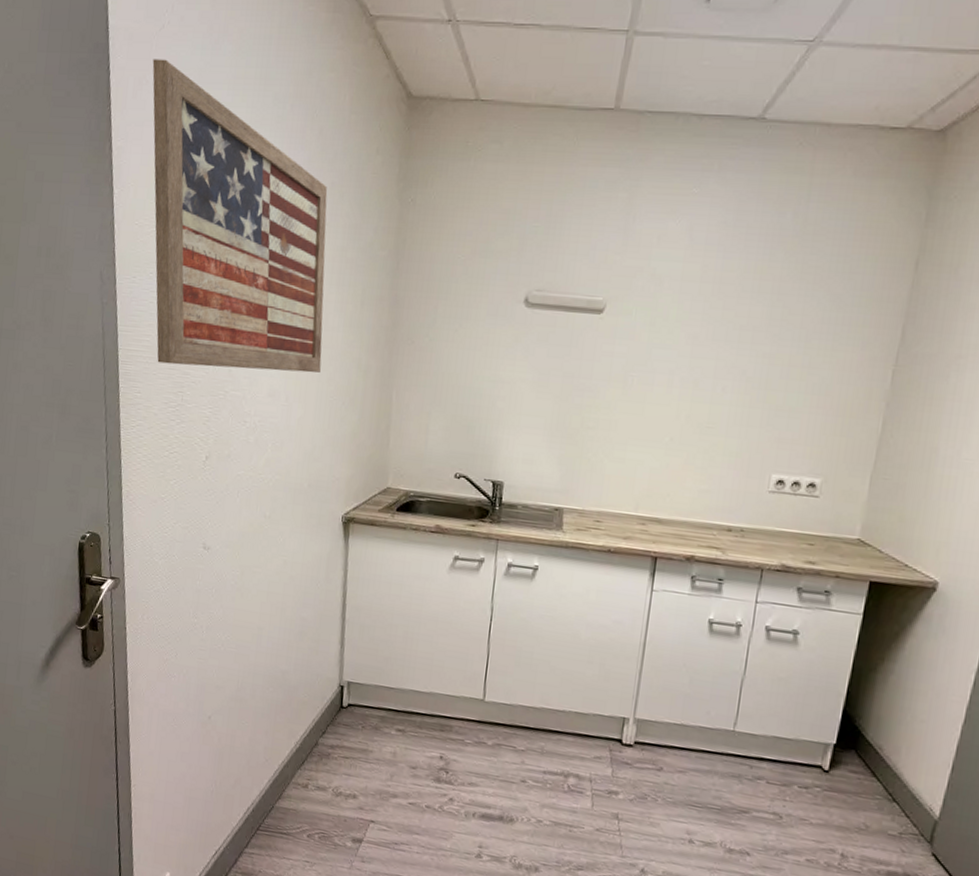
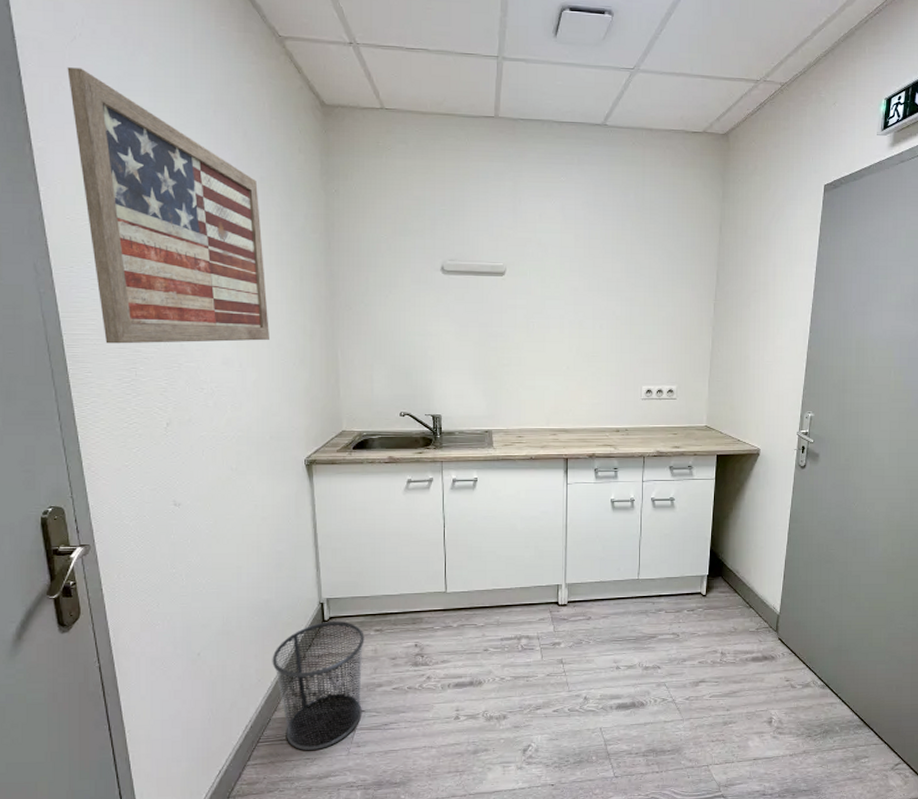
waste bin: none [282,708,384,854] -> present [272,620,365,750]

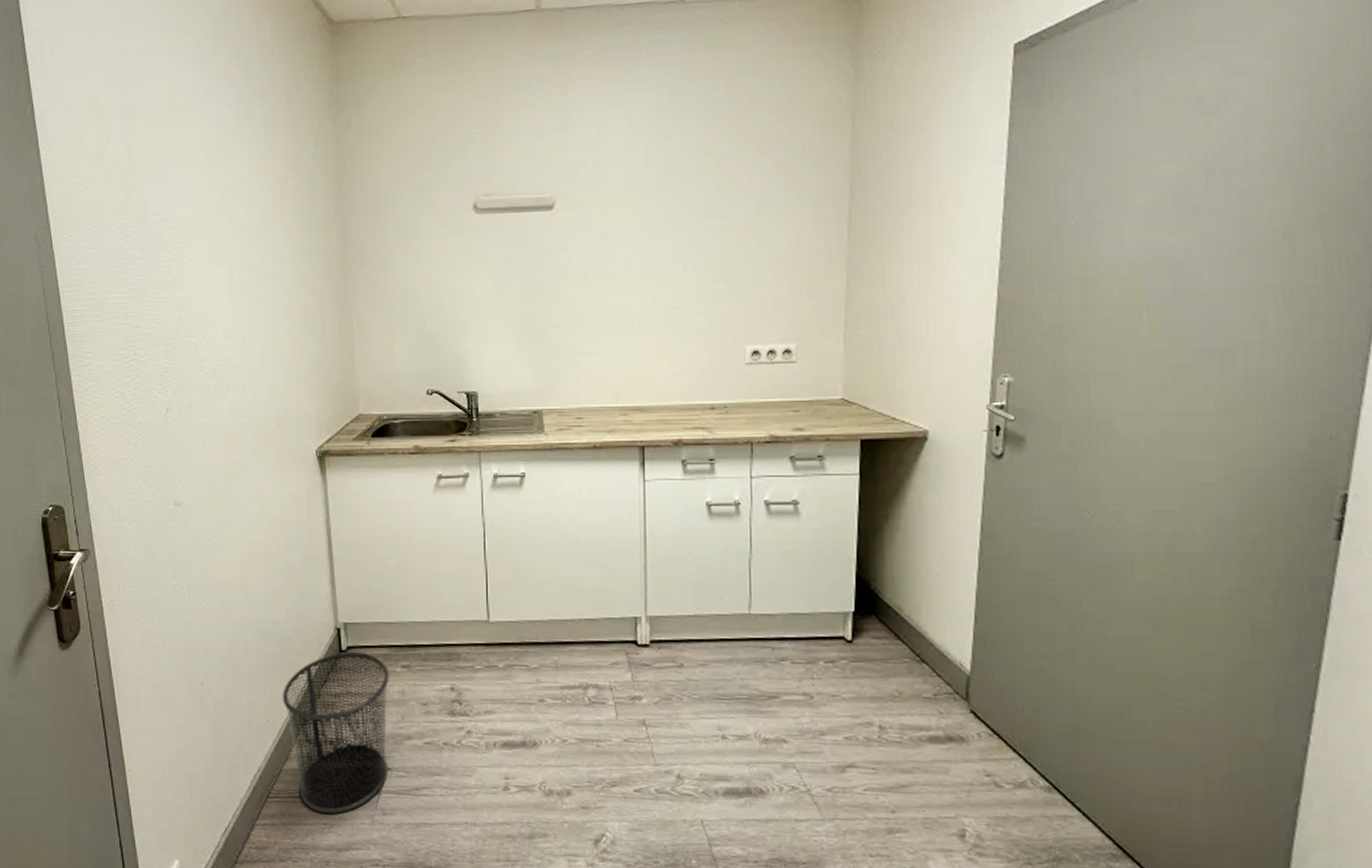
wall art: present [67,67,269,344] -> none [67,16,275,320]

